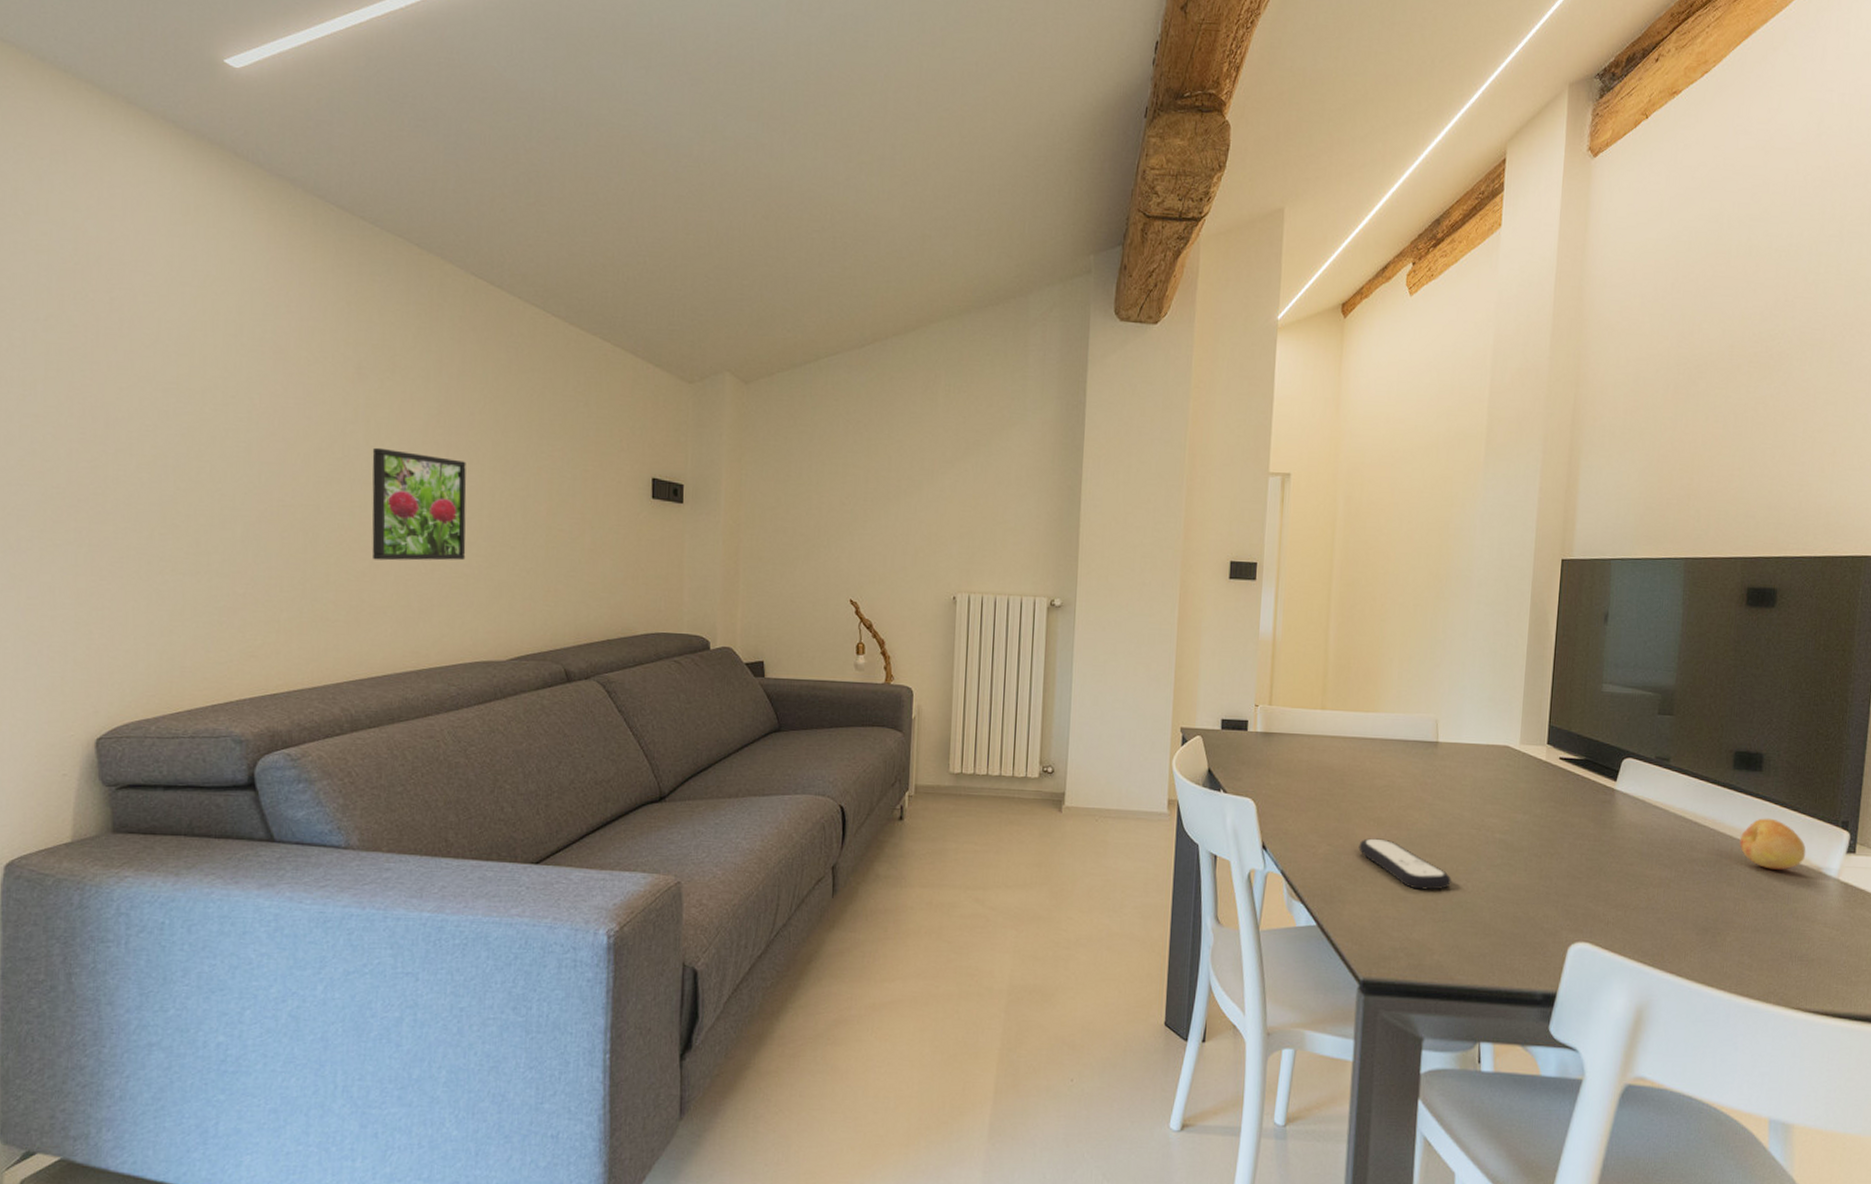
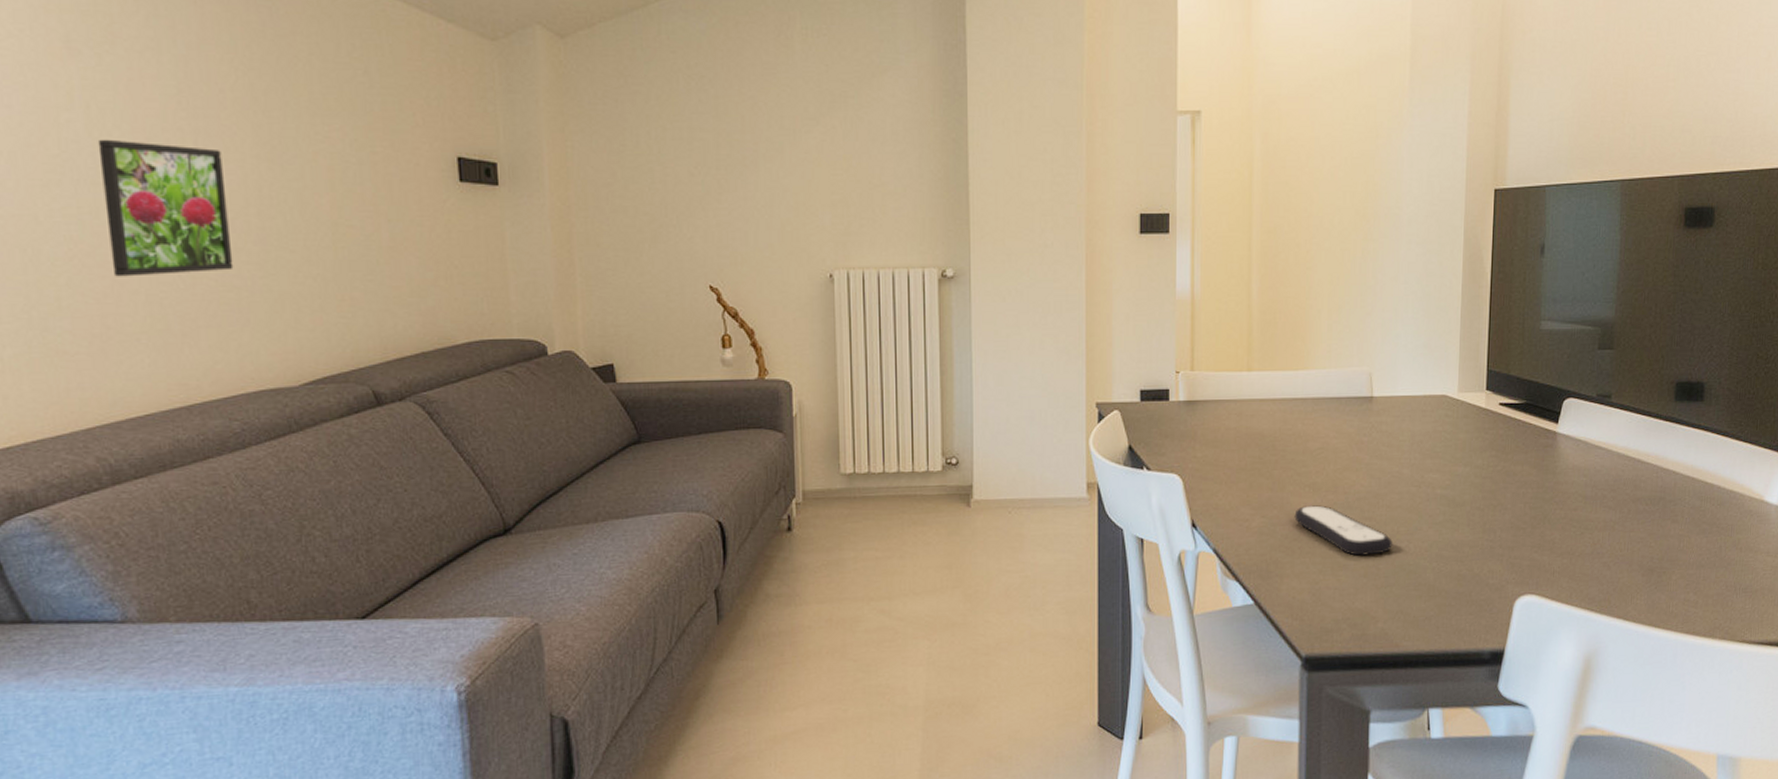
fruit: present [1739,818,1806,870] -> none [1682,449,1748,502]

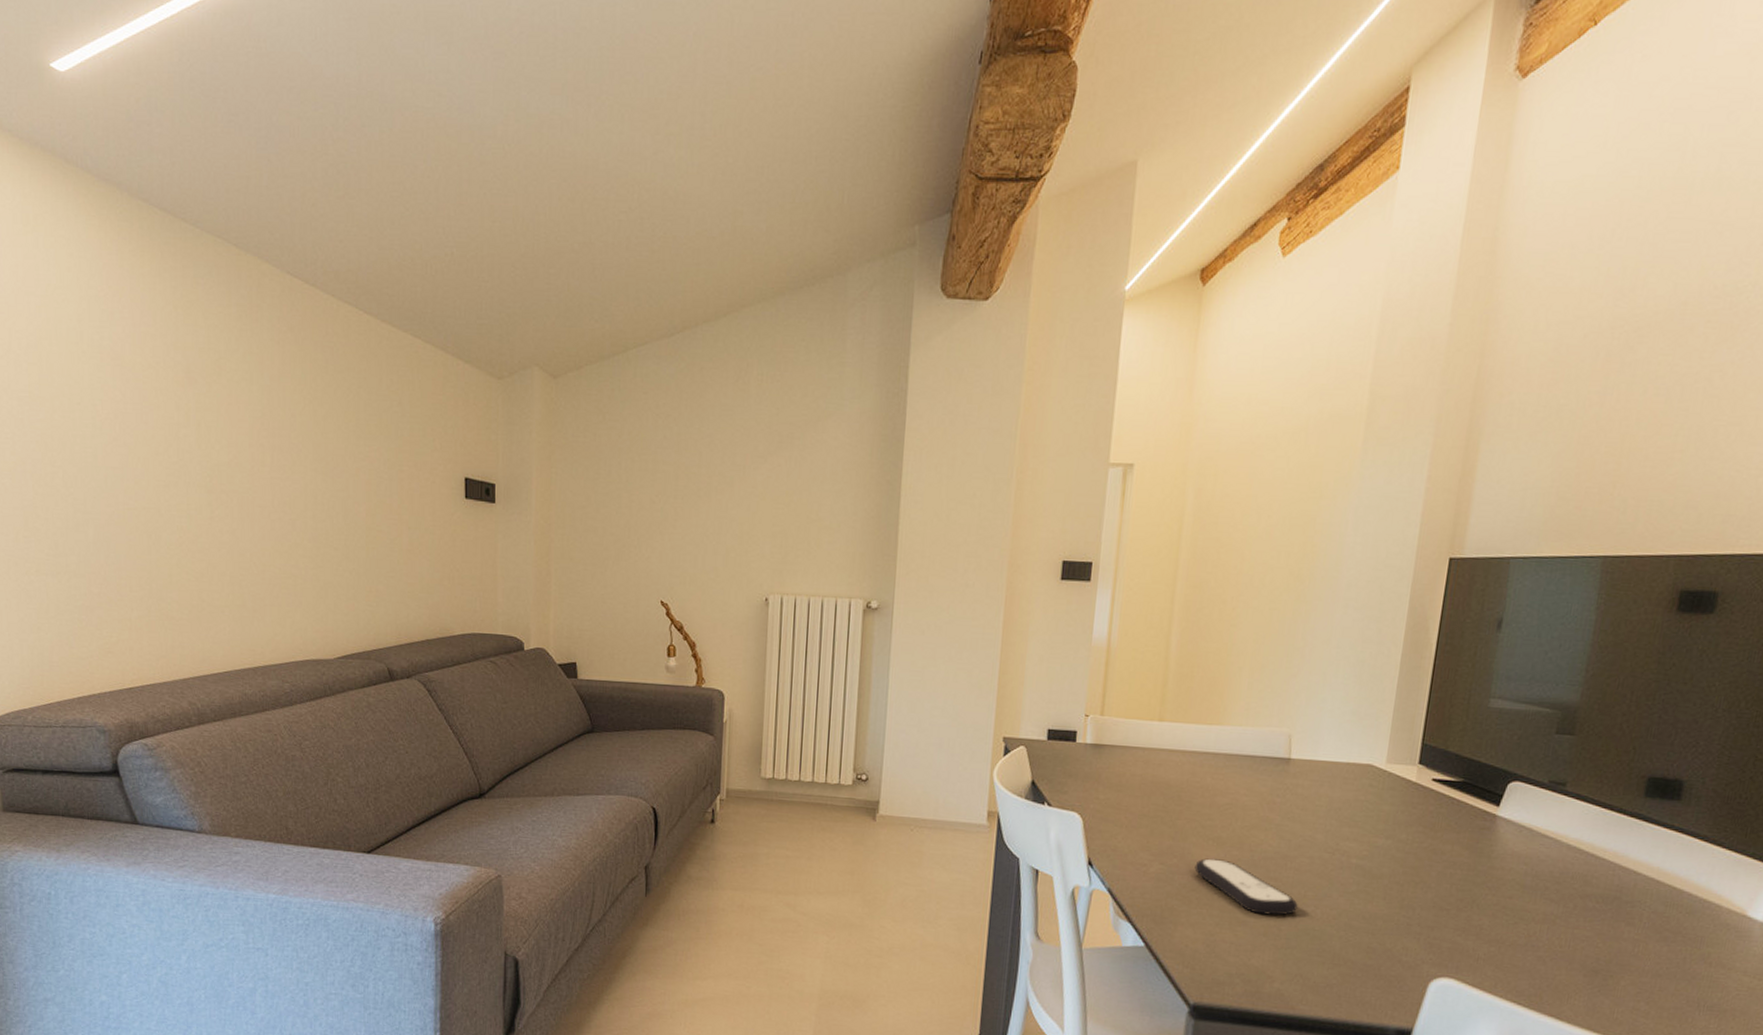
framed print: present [97,139,234,277] -> none [204,451,293,562]

